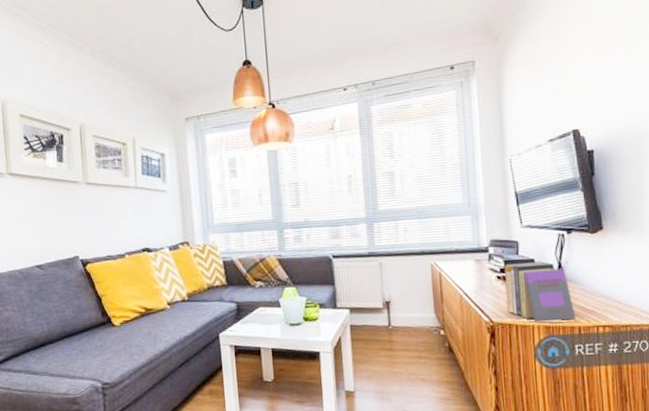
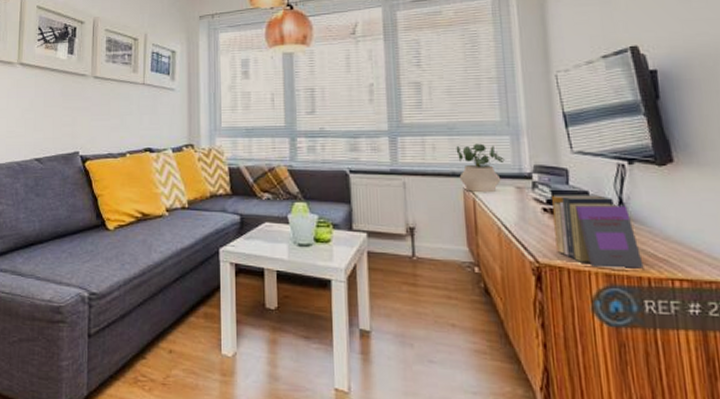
potted plant: none [424,224,467,268] -> present [456,143,506,193]

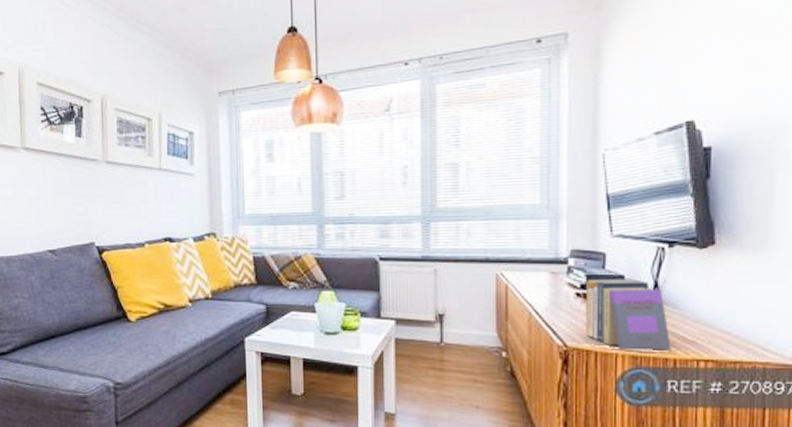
potted plant: present [456,143,506,193] -> none [491,228,543,279]

